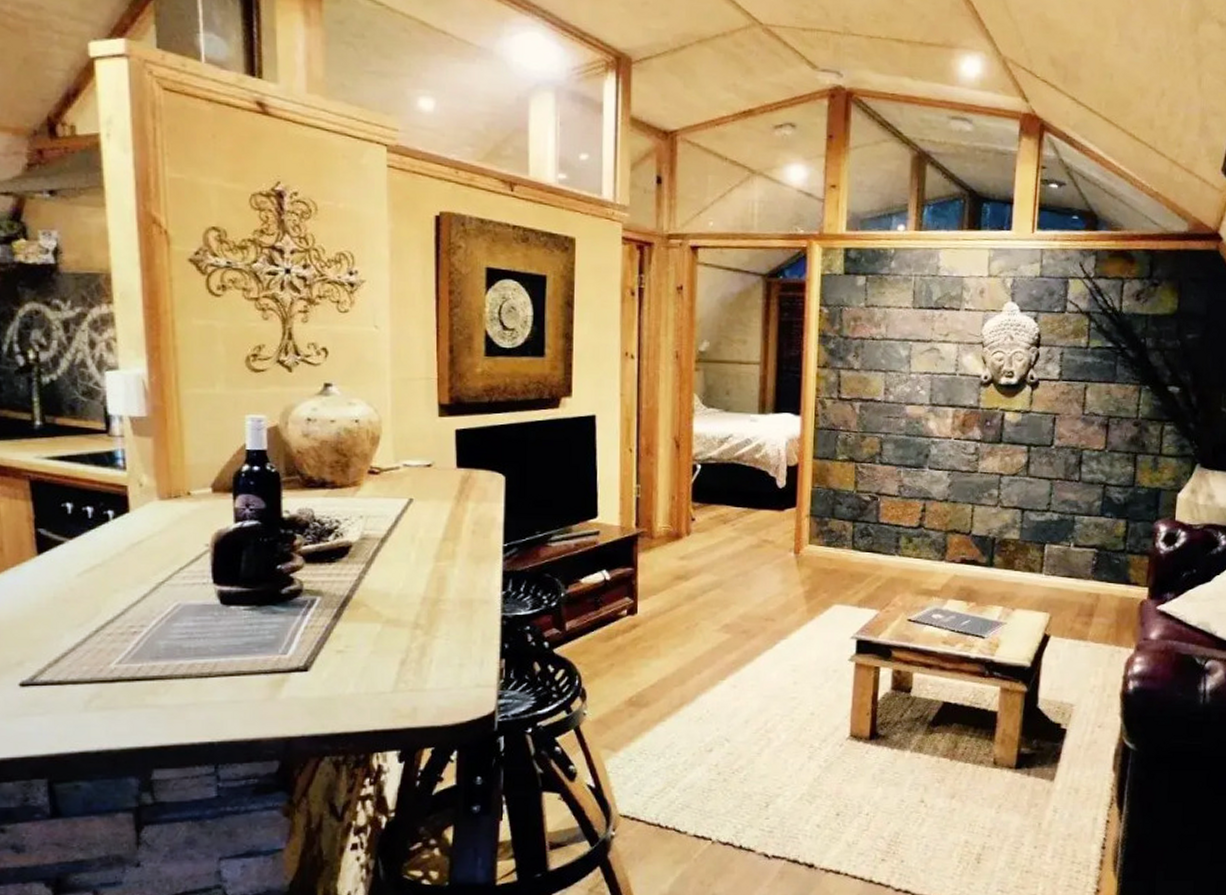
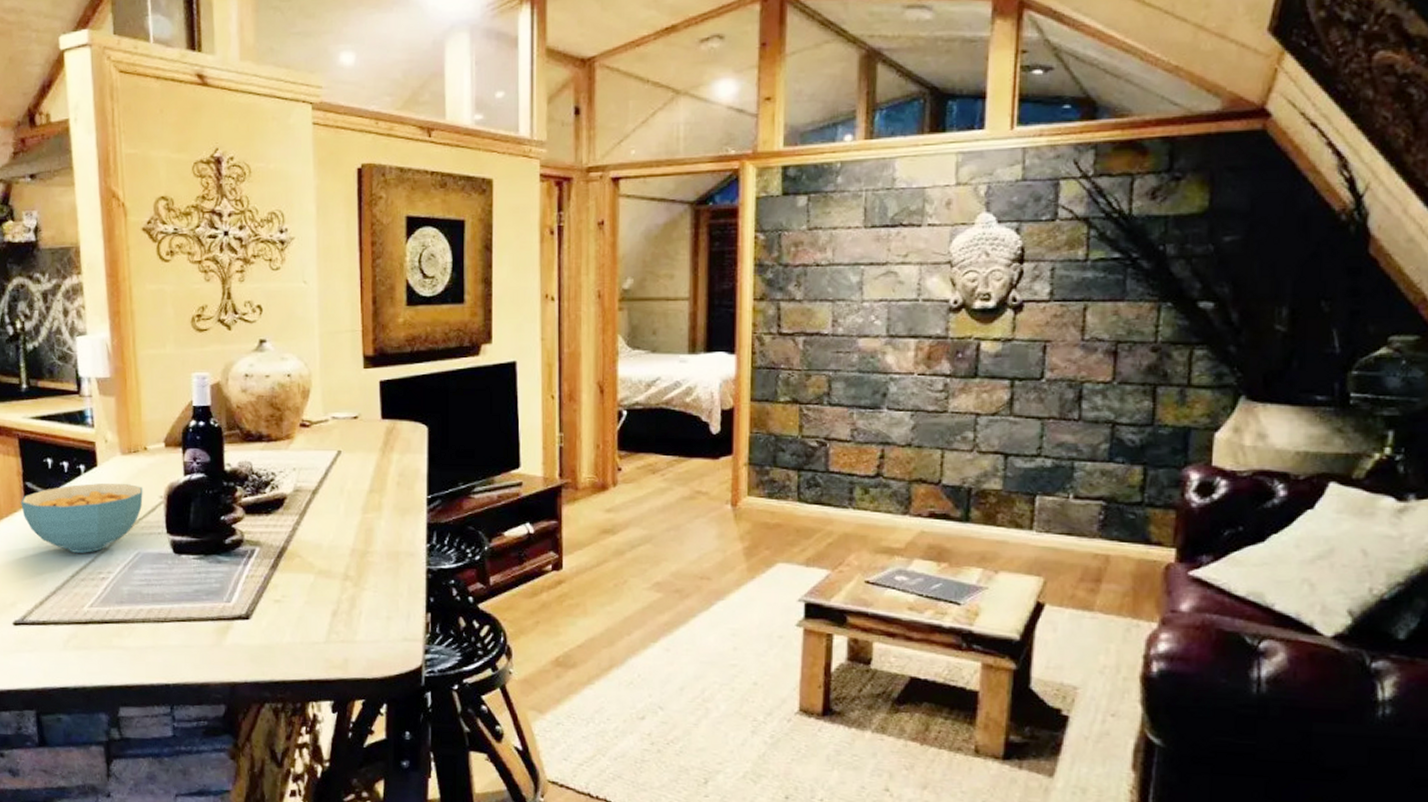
cereal bowl: none [32,530,185,606] -> present [21,483,143,553]

